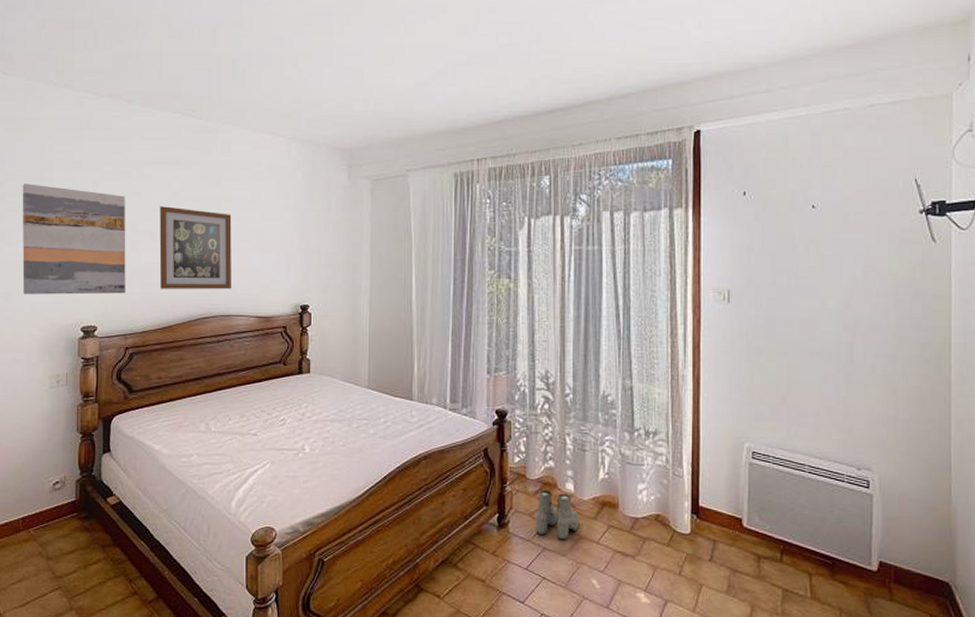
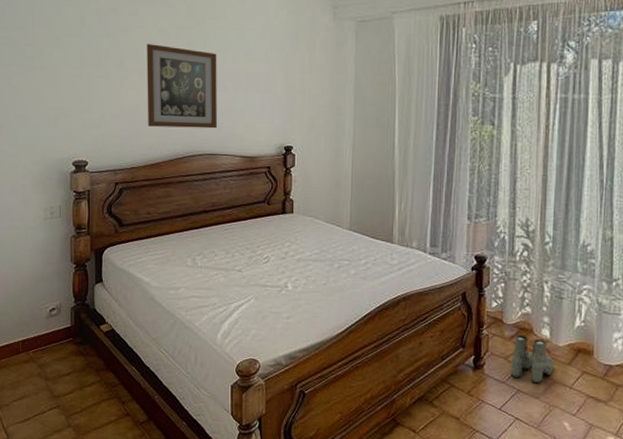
wall art: present [22,184,126,295] -> none [13,18,115,130]

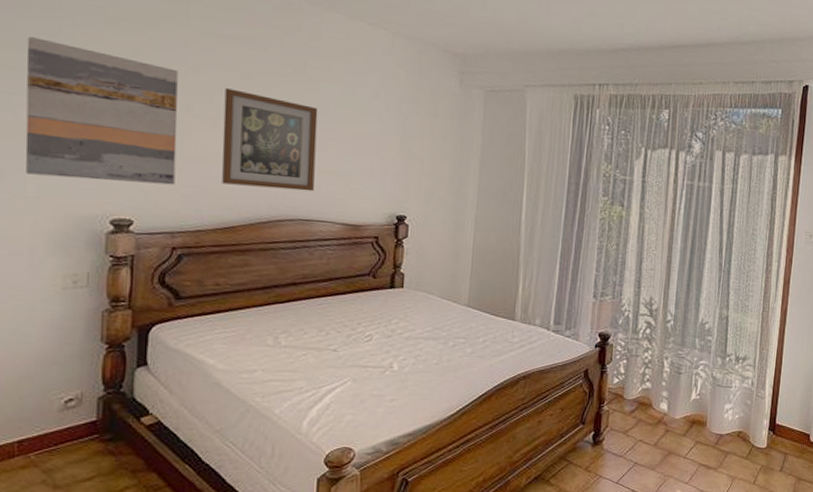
wall art: none [13,18,115,130] -> present [25,37,178,185]
boots: present [511,334,554,384] -> none [630,409,670,456]

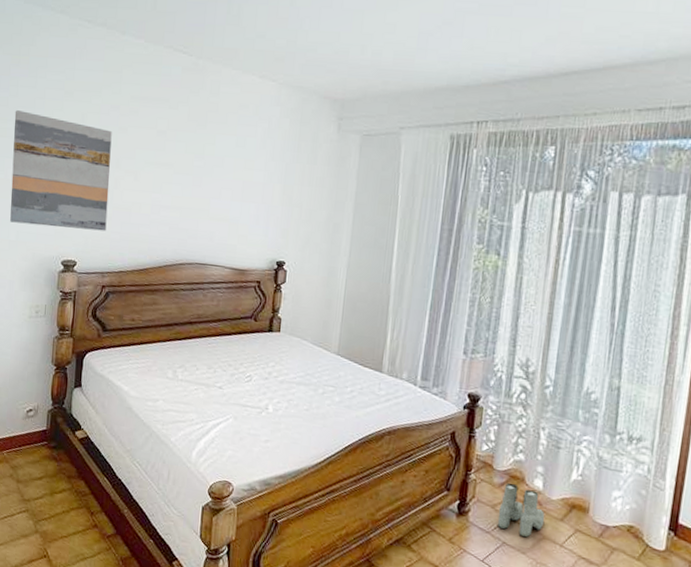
wall art: present [222,88,318,192] -> none [139,145,215,238]
boots: none [630,409,670,456] -> present [498,482,545,538]

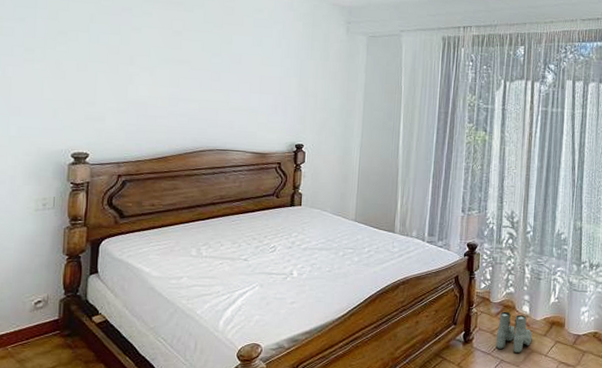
wall art: present [10,110,112,232] -> none [9,10,125,124]

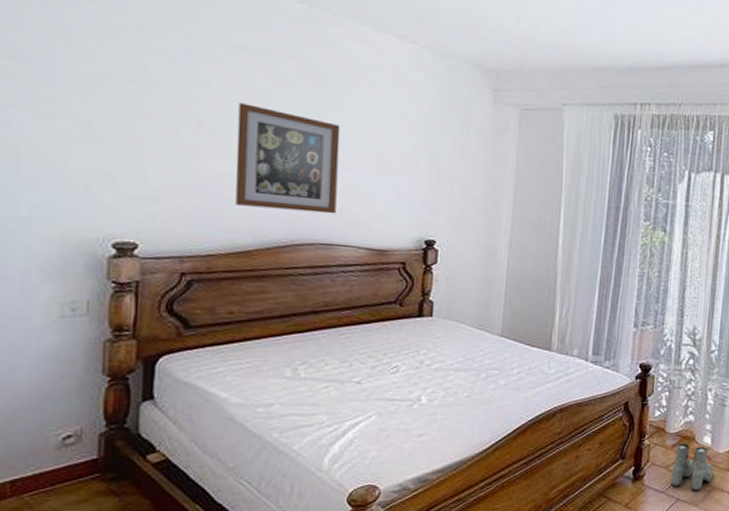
wall art: none [157,43,233,126] -> present [235,103,341,214]

